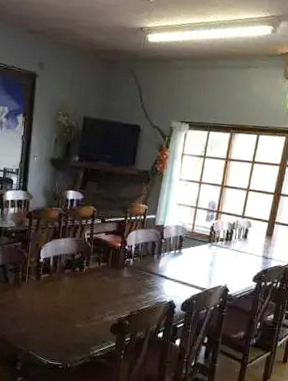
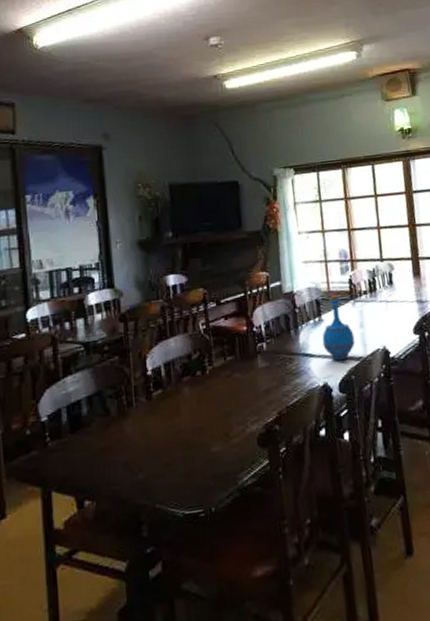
bottle: none [177,235,204,288] -> present [322,294,355,361]

